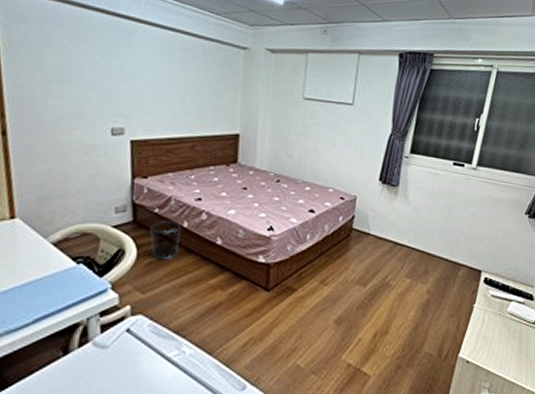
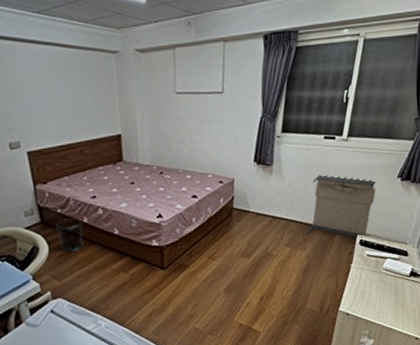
laundry hamper: none [429,201,503,276] -> present [306,174,376,238]

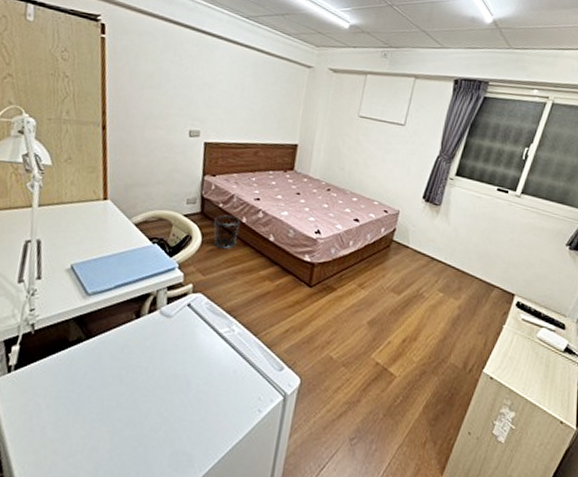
laundry hamper: present [306,174,376,238] -> none [462,224,543,301]

